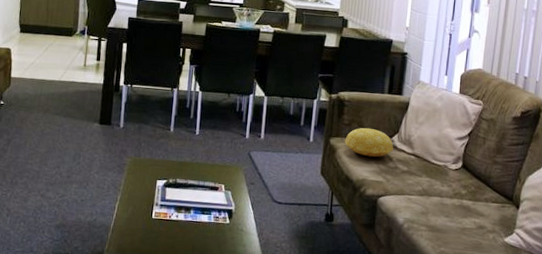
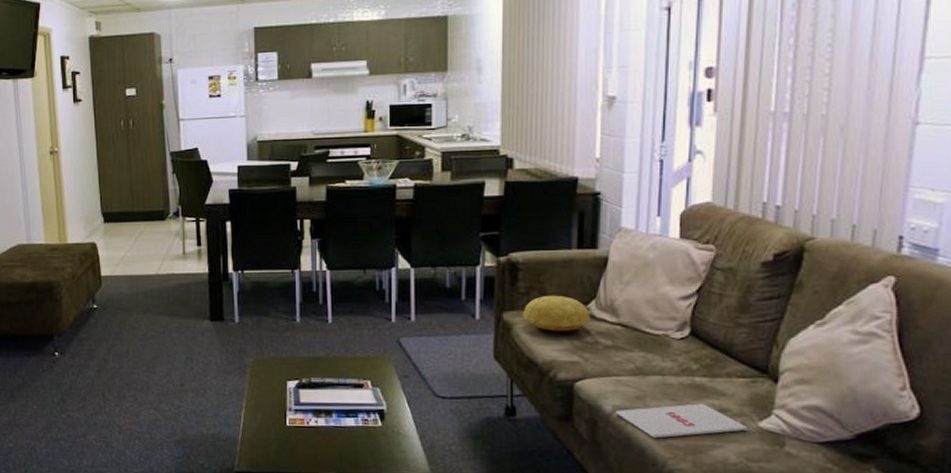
magazine: none [406,220,497,247] -> present [615,403,747,439]

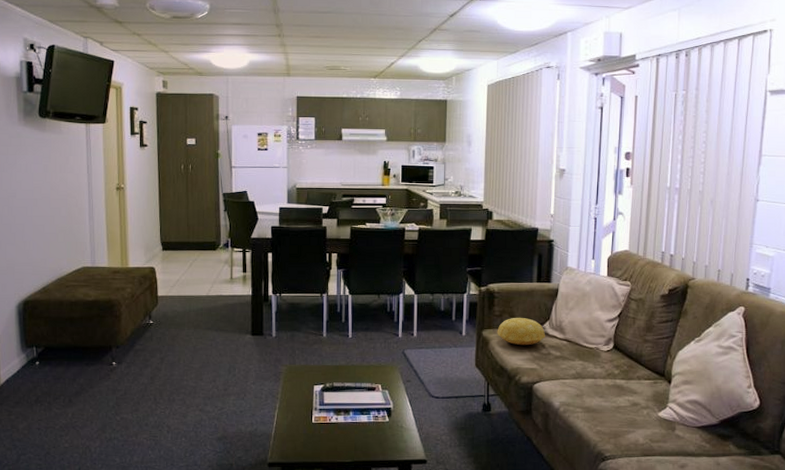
magazine: present [615,403,747,439] -> none [562,399,651,427]

